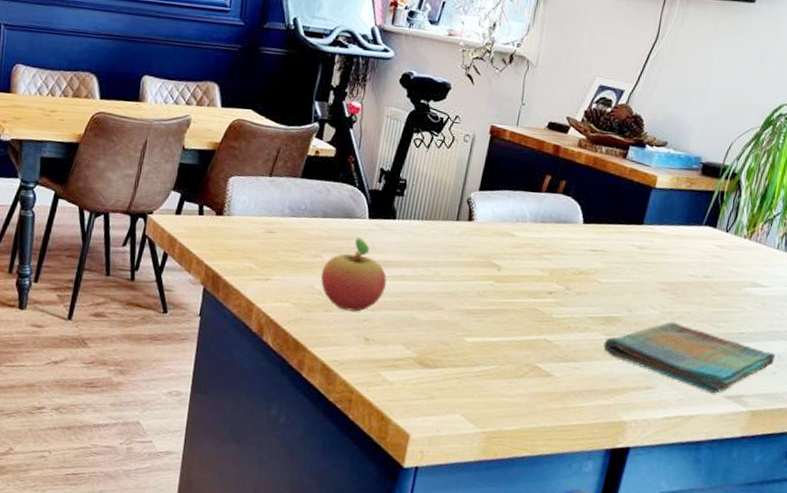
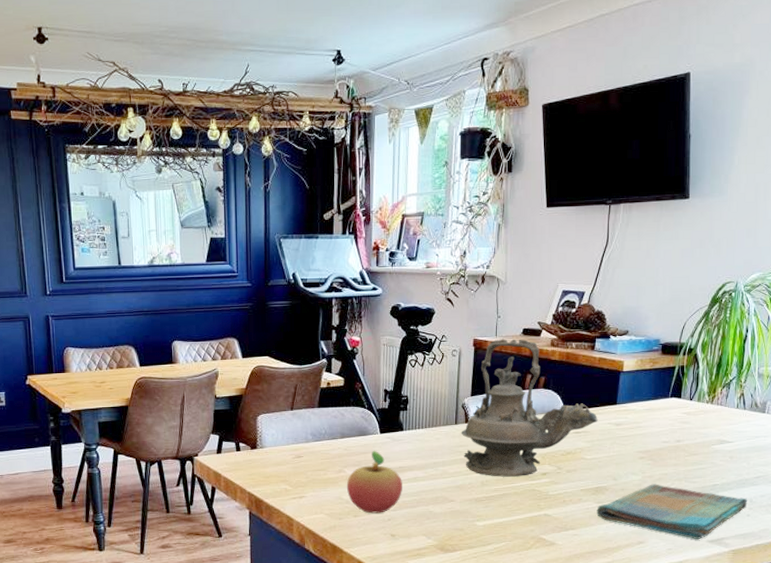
teapot: none [461,130,620,292] -> present [461,339,598,477]

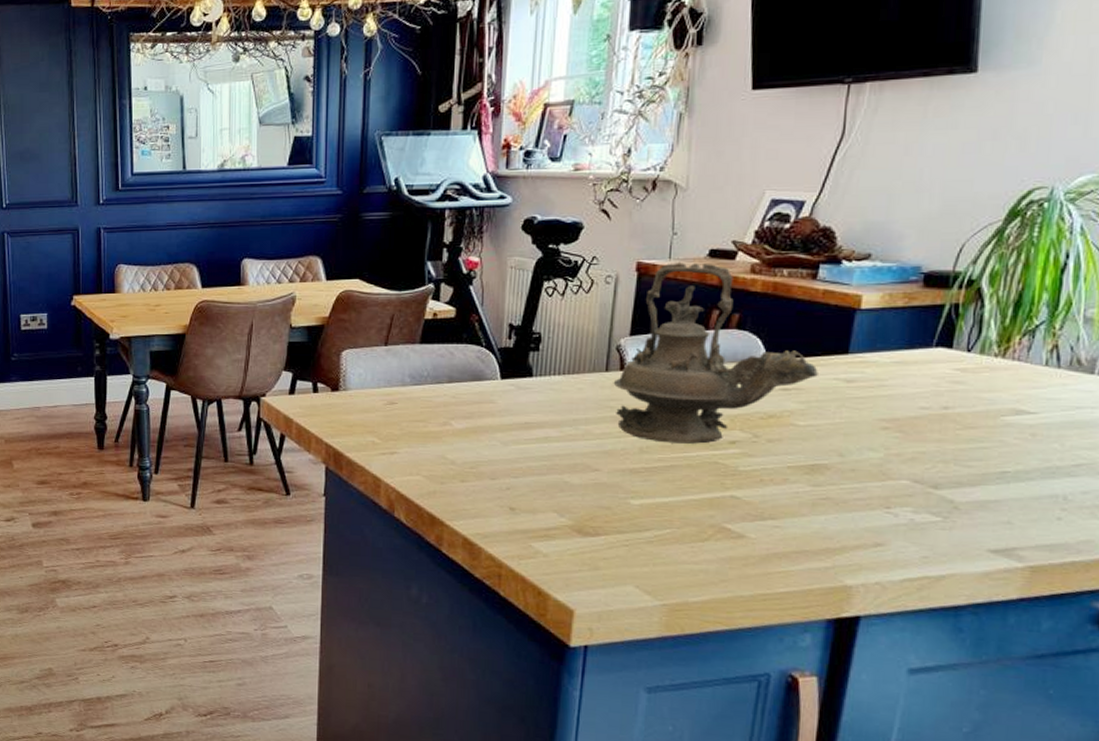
fruit: present [346,450,402,514] -> none [452,399,528,480]
dish towel: present [596,484,748,540] -> none [810,465,1059,548]

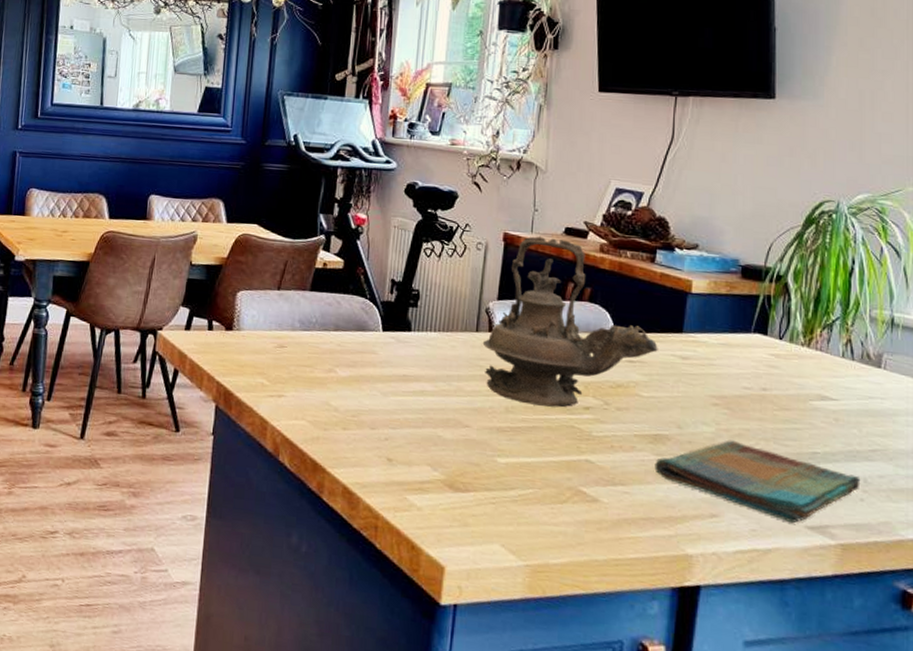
dish towel: none [810,465,1059,548] -> present [654,440,861,524]

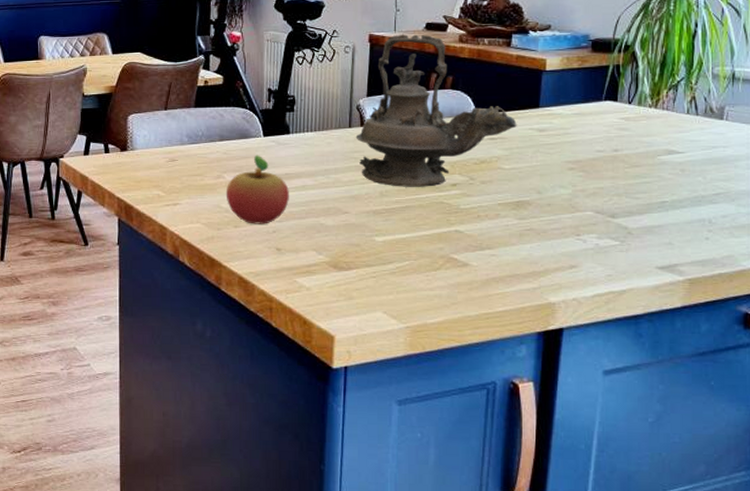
fruit: none [336,350,406,430] -> present [225,154,289,224]
dish towel: present [654,440,861,524] -> none [518,199,706,266]

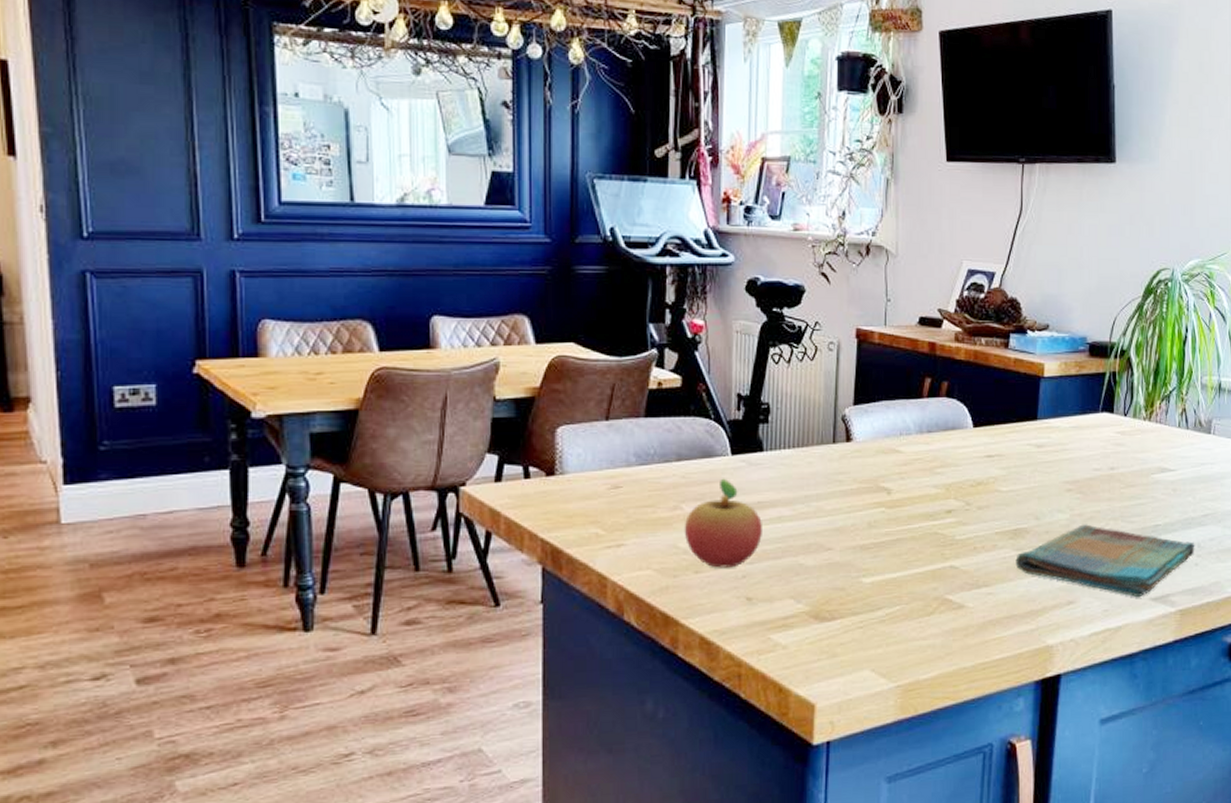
teapot: present [355,34,517,187] -> none [840,330,1015,516]
dish towel: none [518,199,706,266] -> present [1015,524,1195,598]

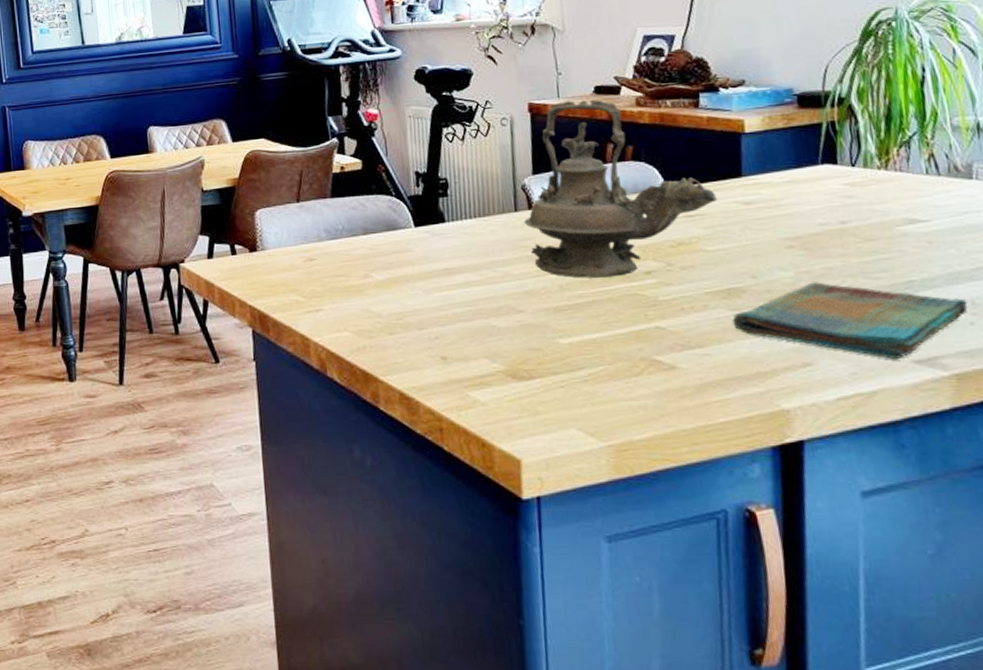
fruit: present [684,478,762,568] -> none [375,248,452,330]
teapot: none [840,330,1015,516] -> present [523,100,717,278]

